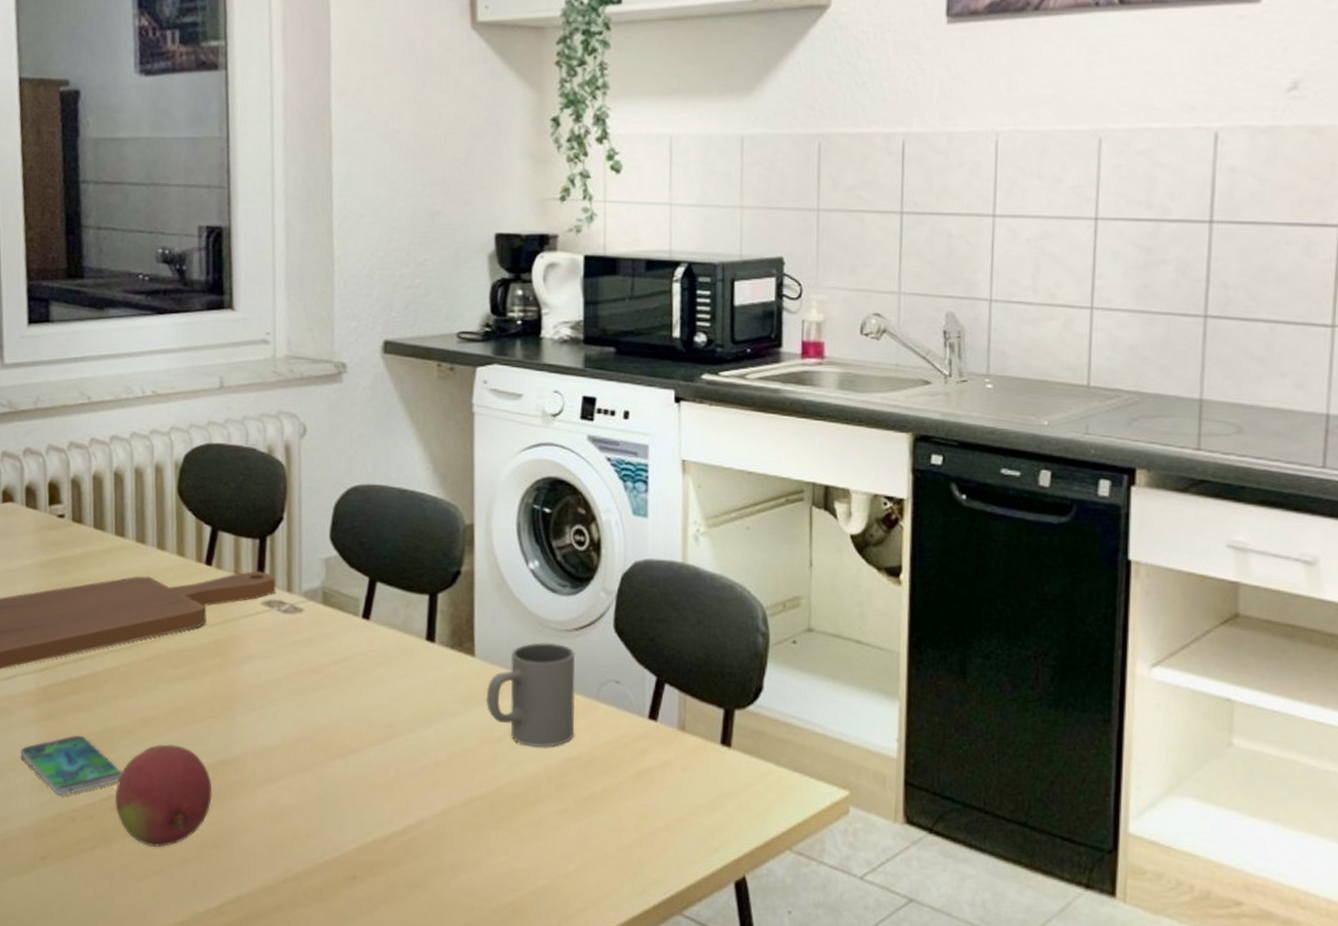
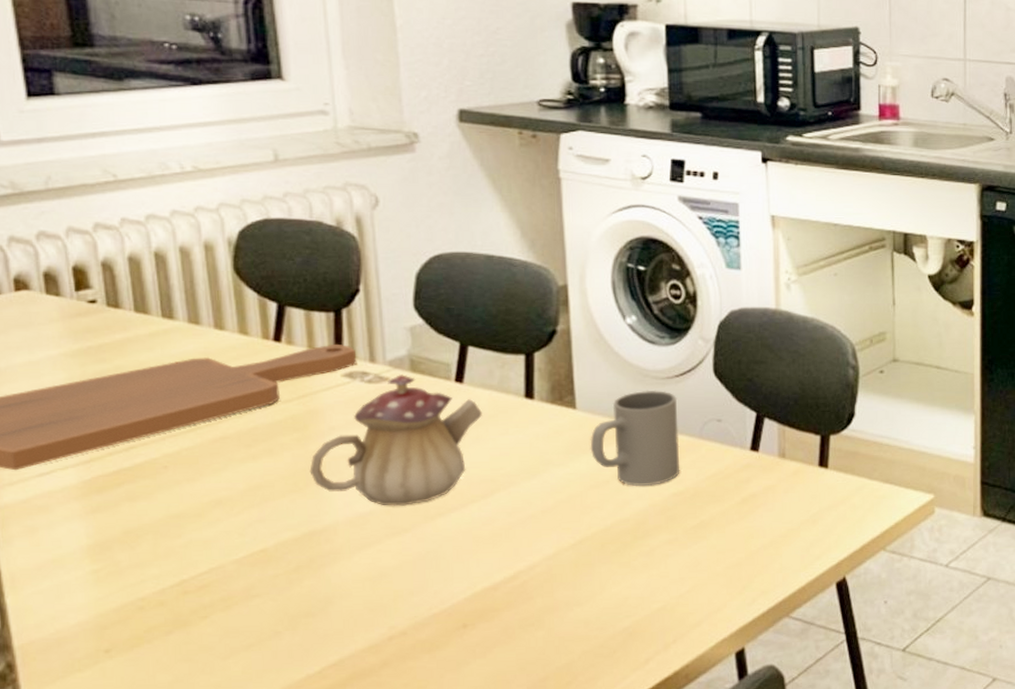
smartphone: present [20,734,122,796] -> none [68,524,195,586]
fruit: present [115,744,212,848] -> none [187,522,302,625]
teapot: none [226,606,385,743] -> present [309,375,482,506]

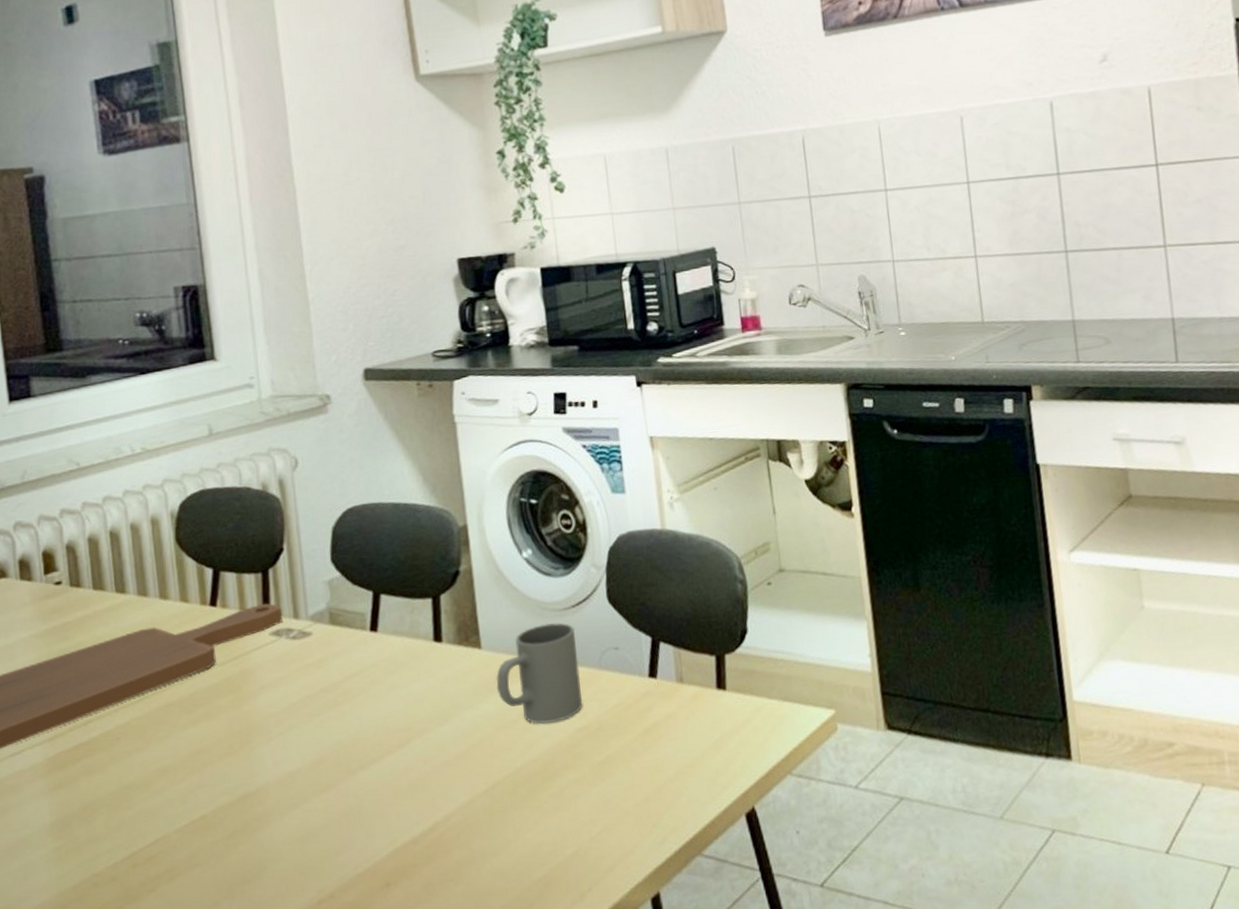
teapot: present [309,375,482,506] -> none [243,628,396,763]

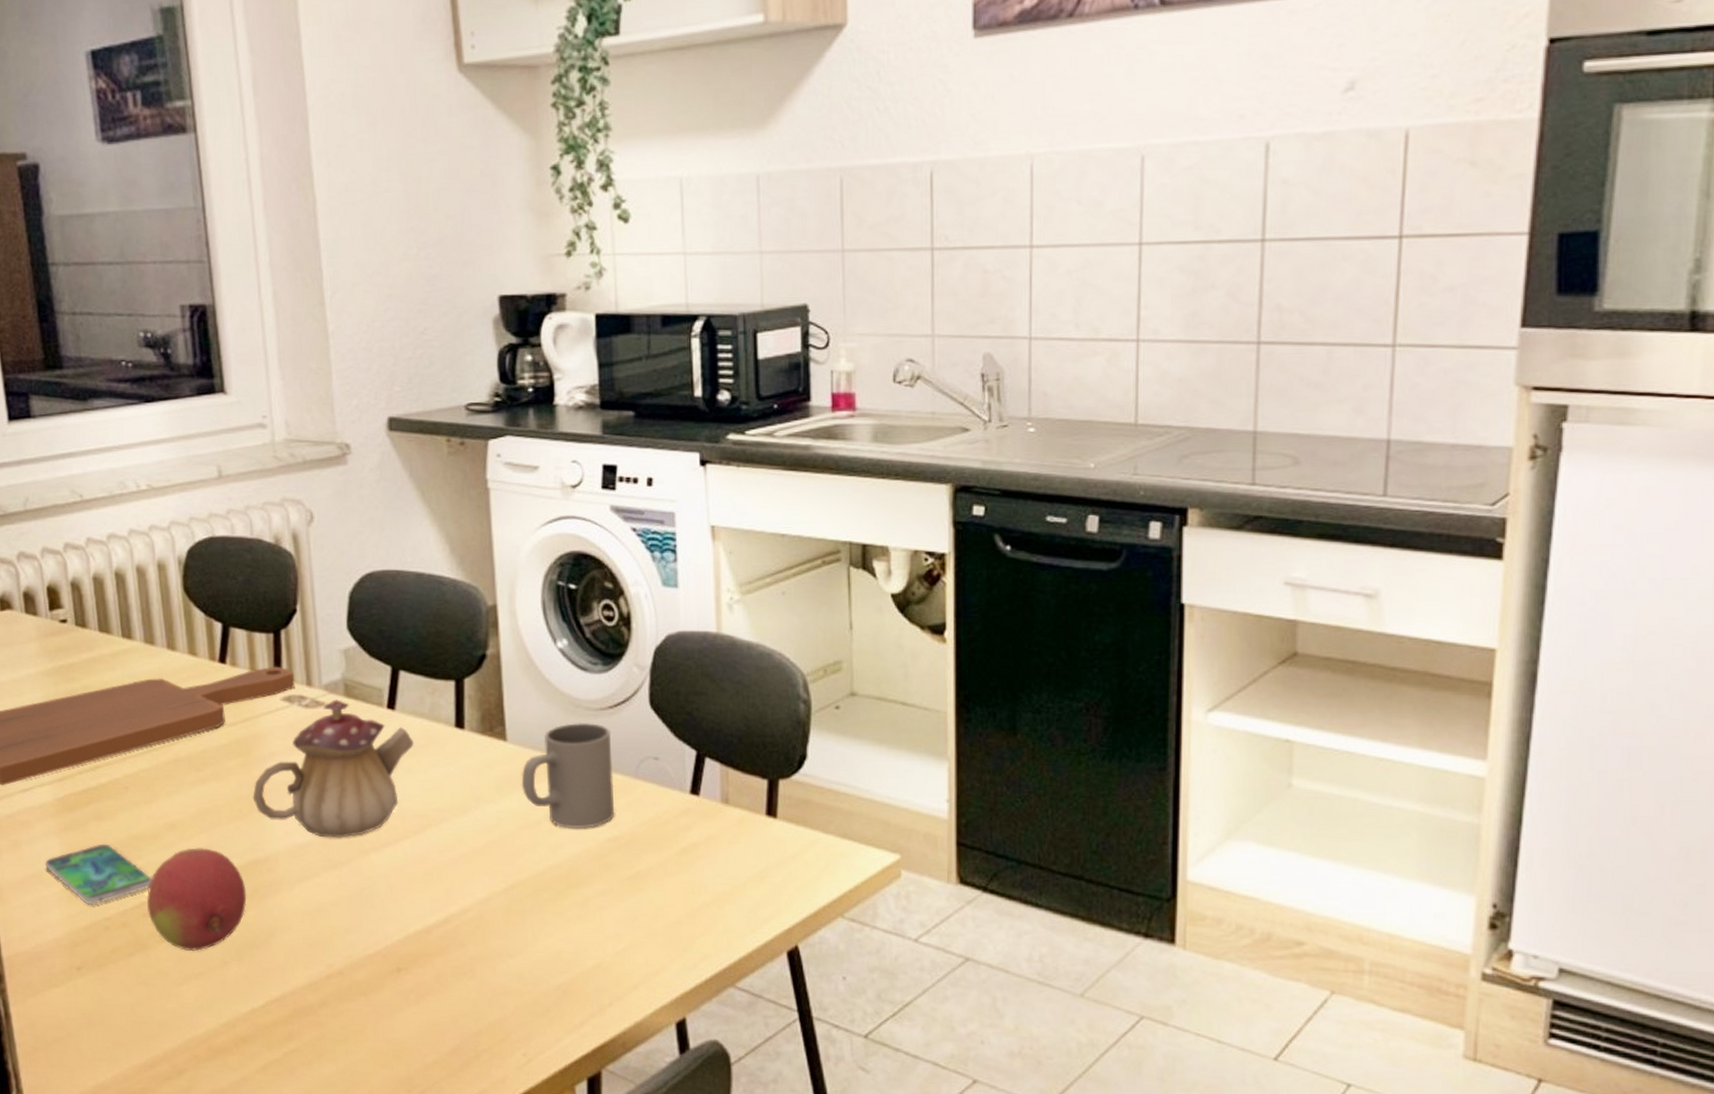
smartphone: none [34,797,143,863] -> present [45,843,152,905]
fruit: none [137,788,238,897] -> present [146,848,247,952]
teapot: none [243,628,396,763] -> present [252,699,414,838]

